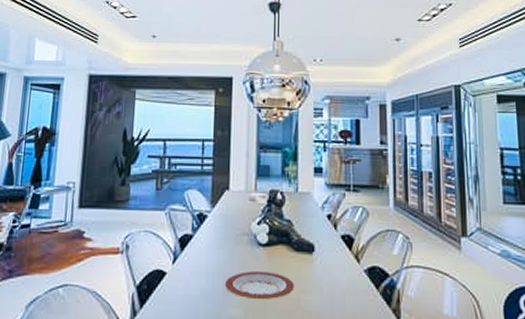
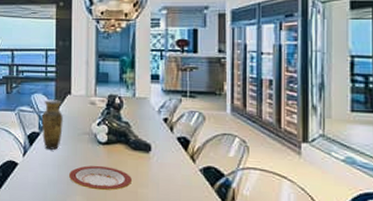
vase: none [194,196,221,254] -> present [41,99,64,150]

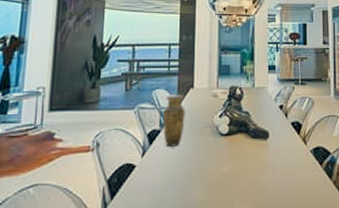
plate: present [68,165,132,191] -> none [189,157,251,183]

